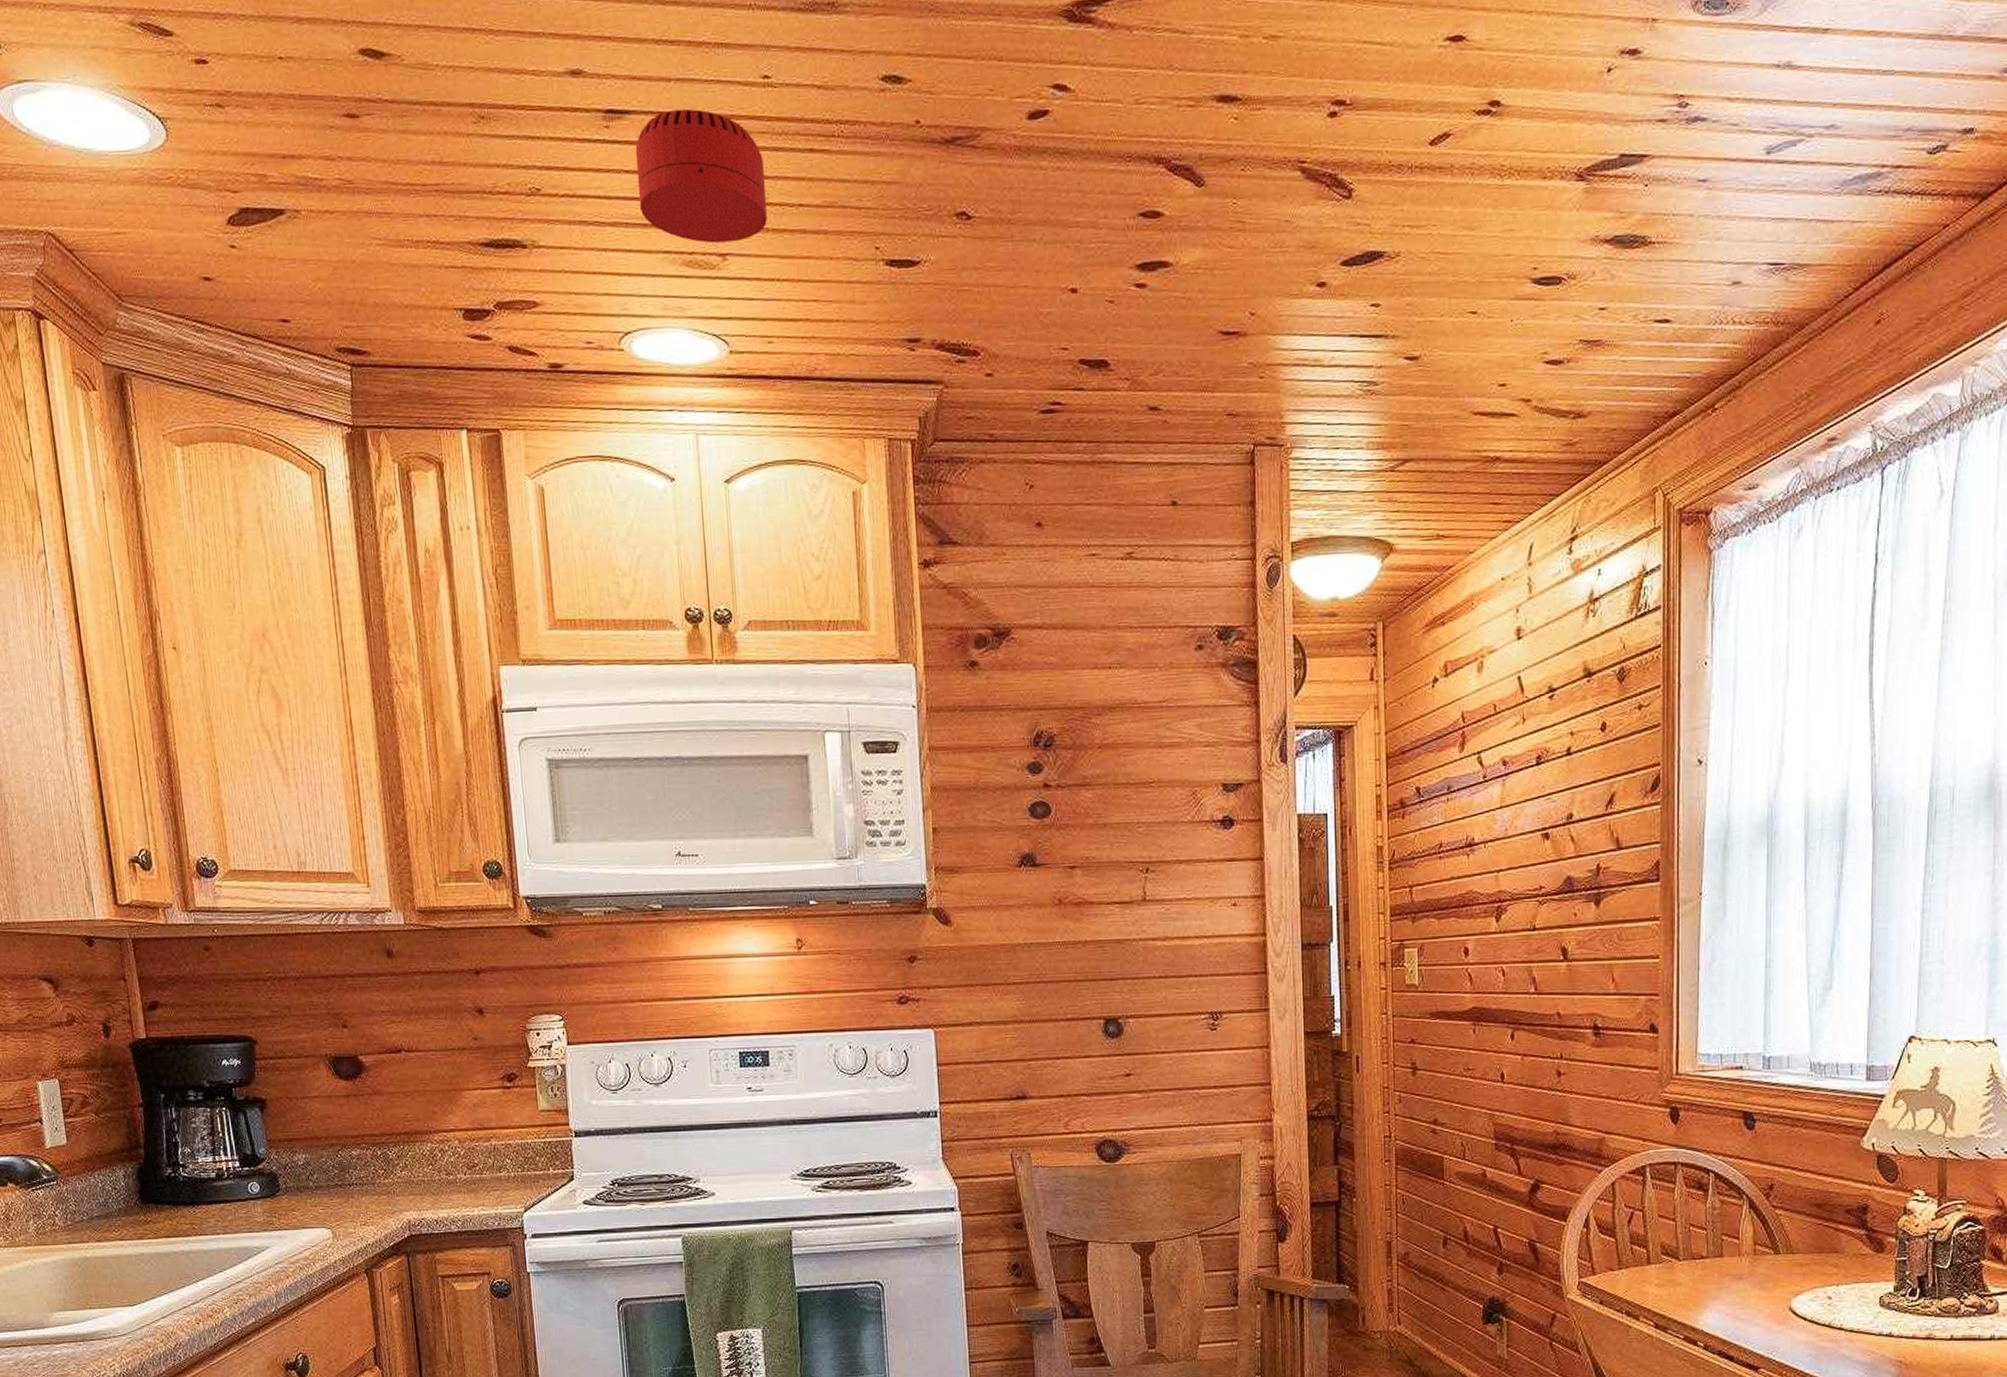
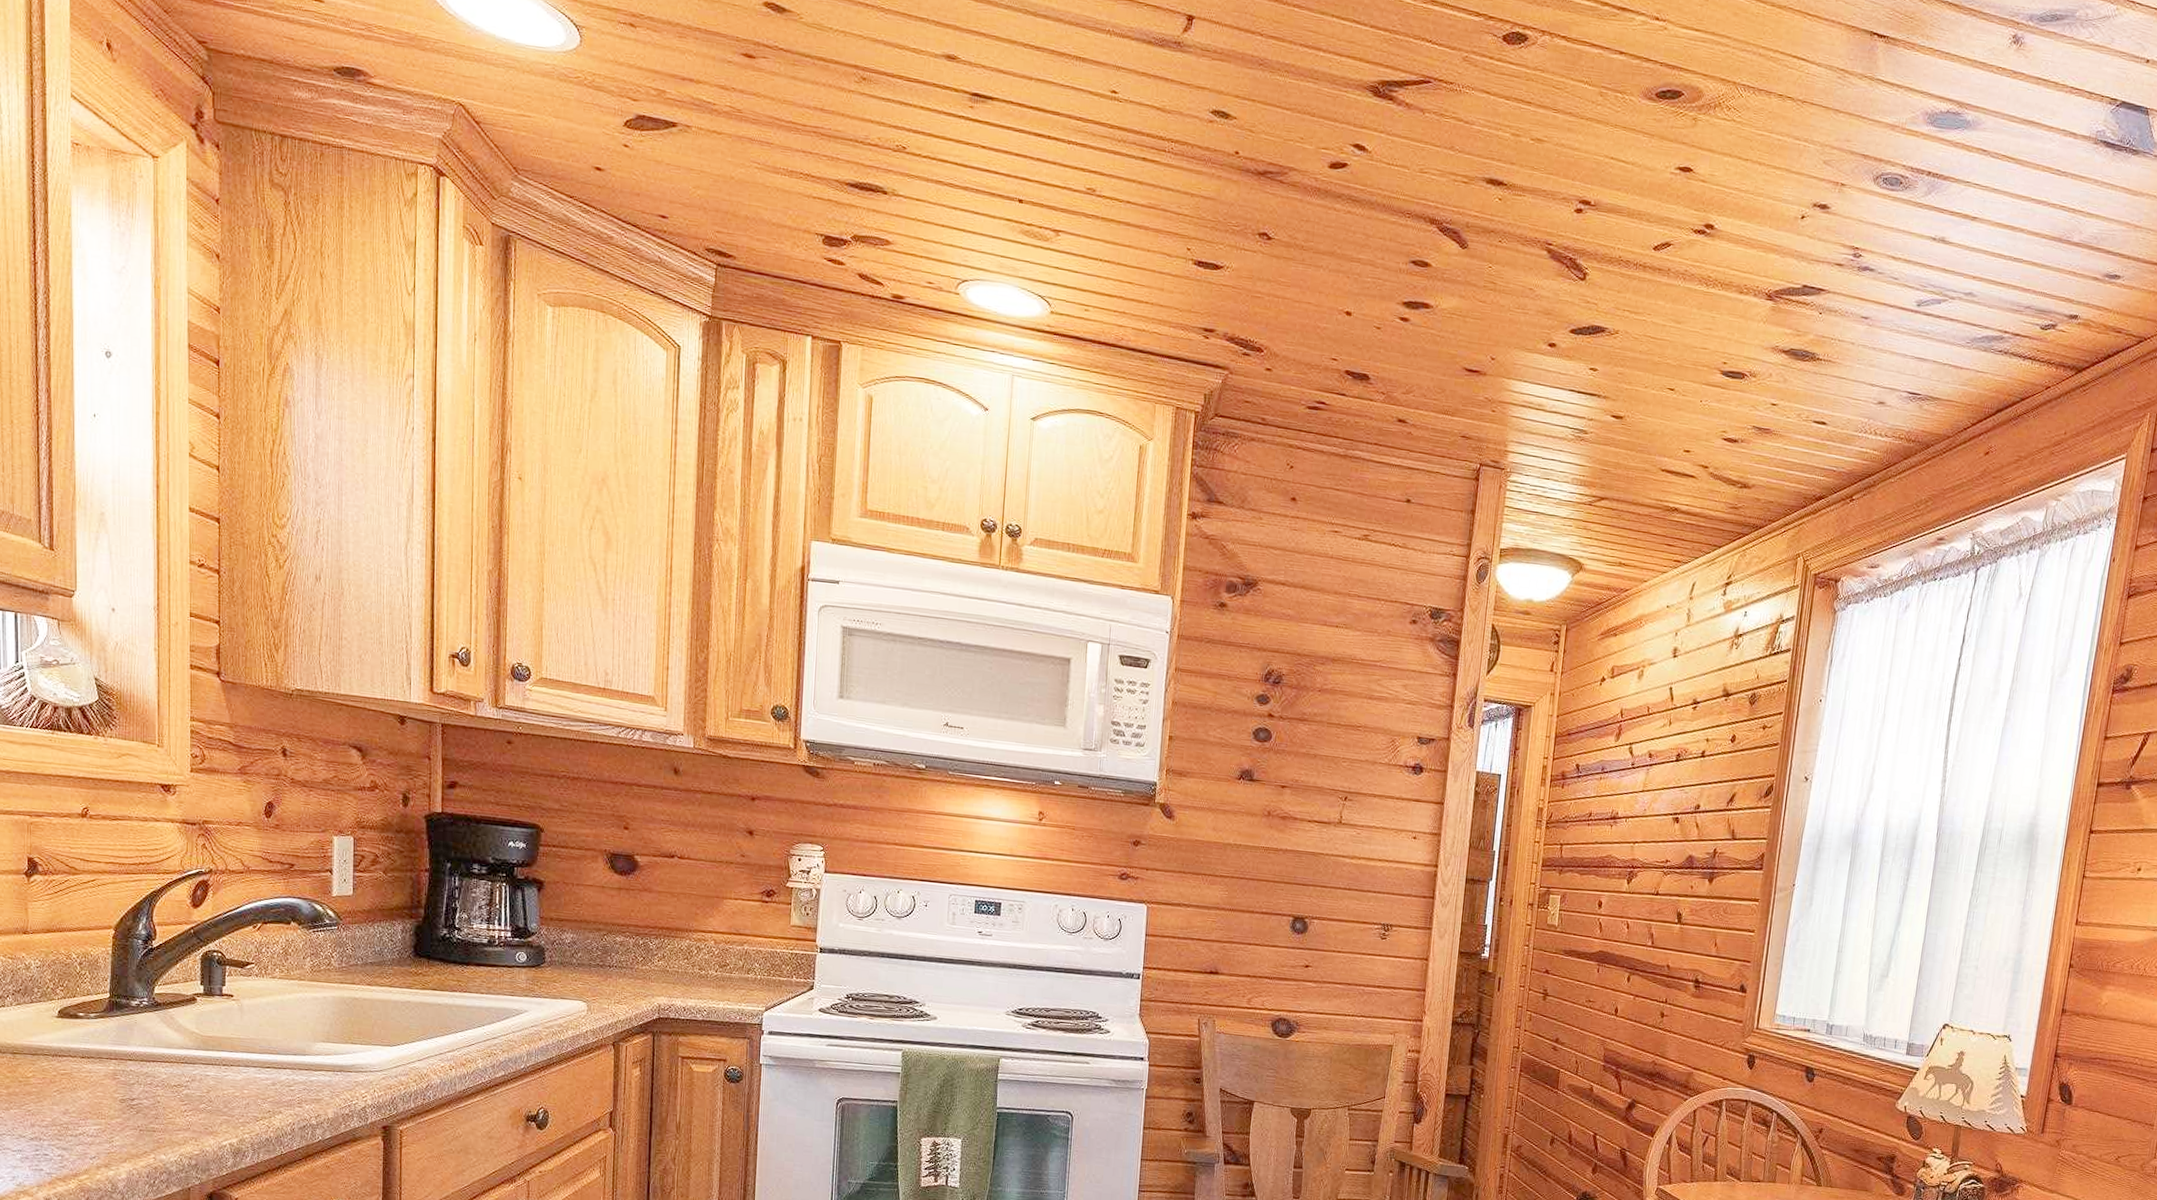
smoke detector: present [635,108,767,243] -> none [990,103,1102,223]

